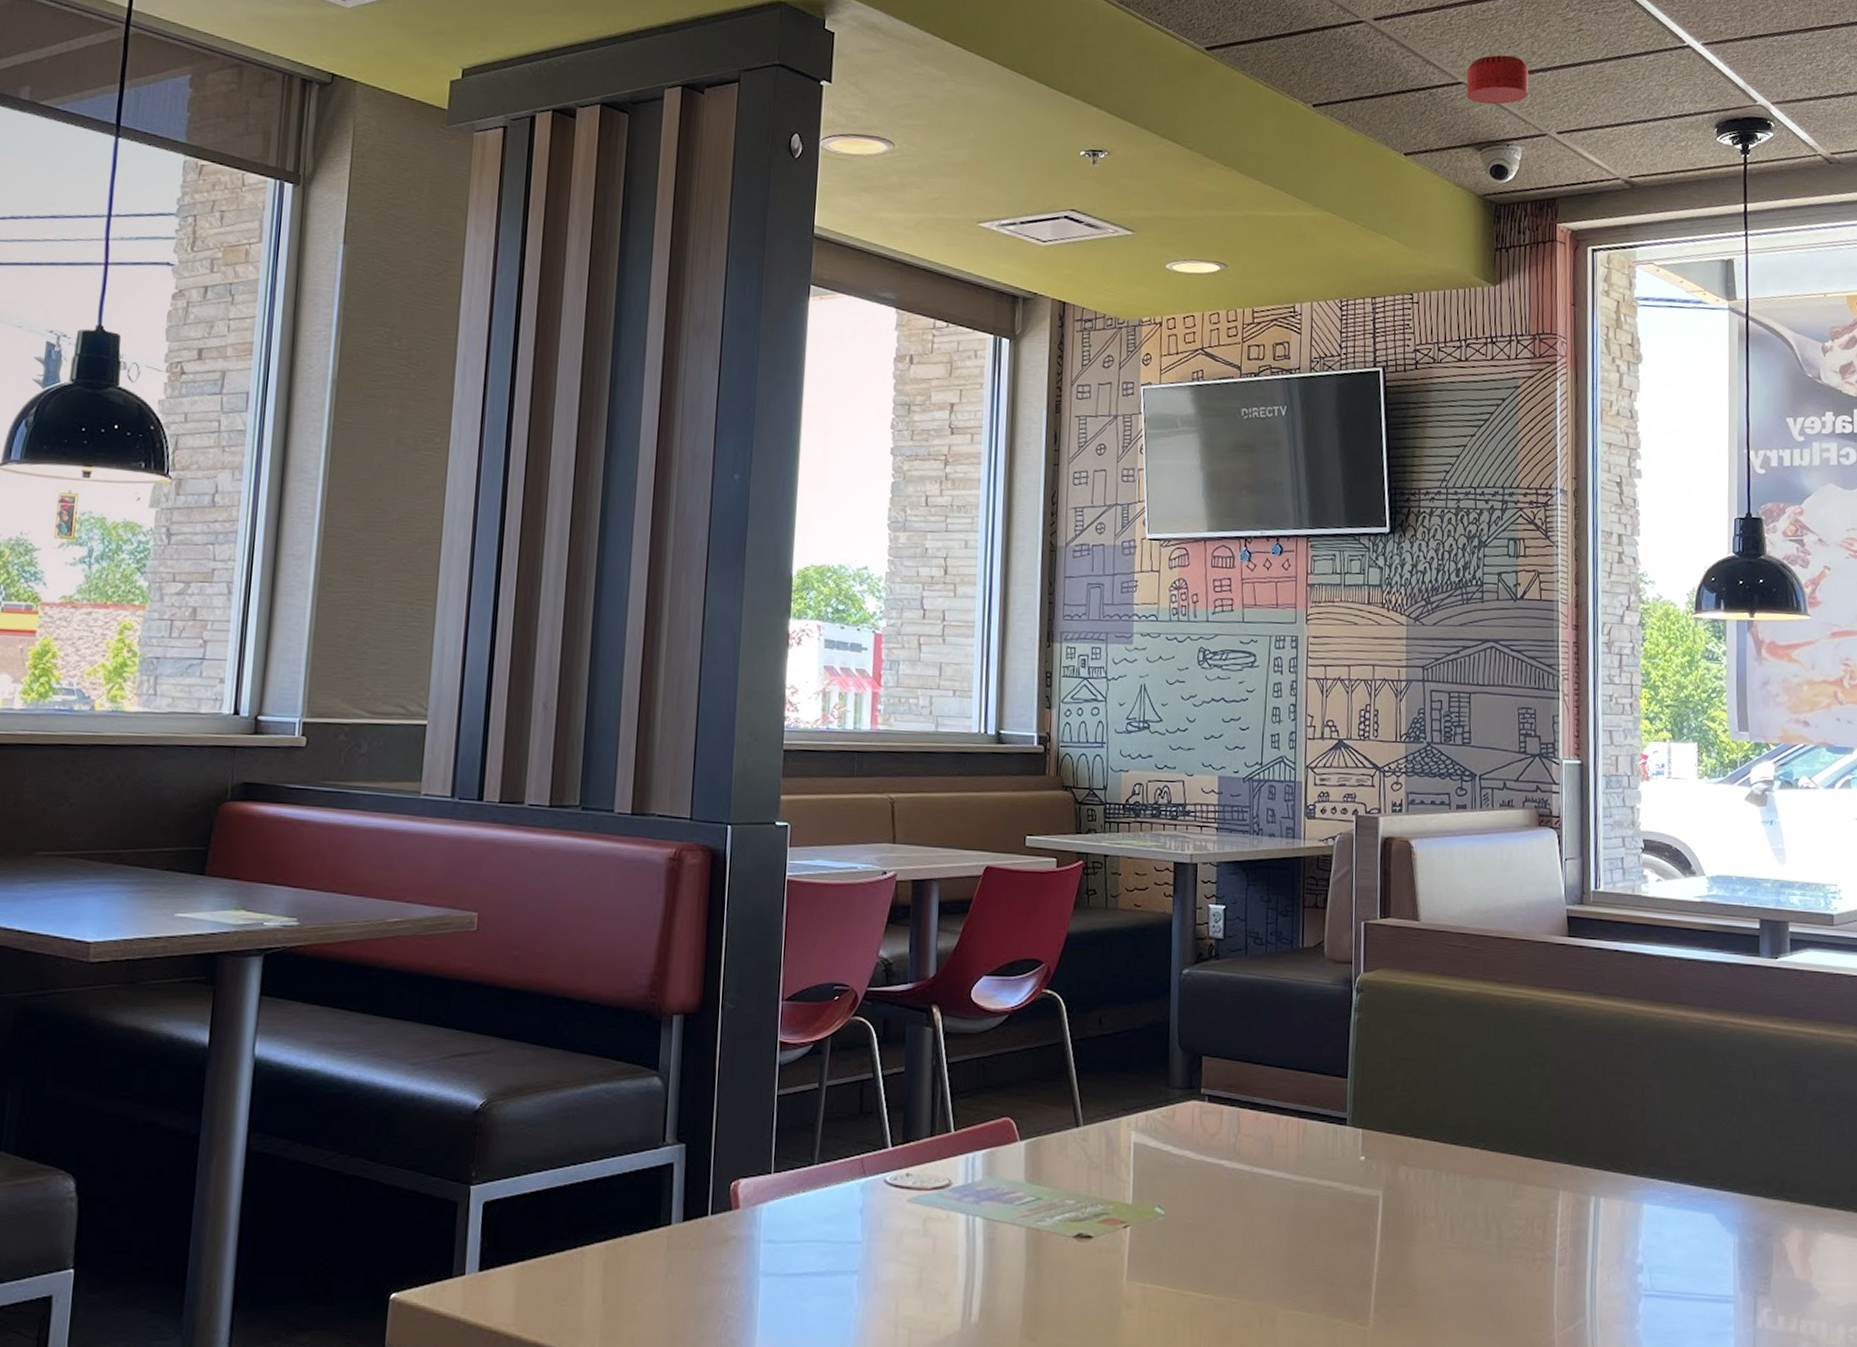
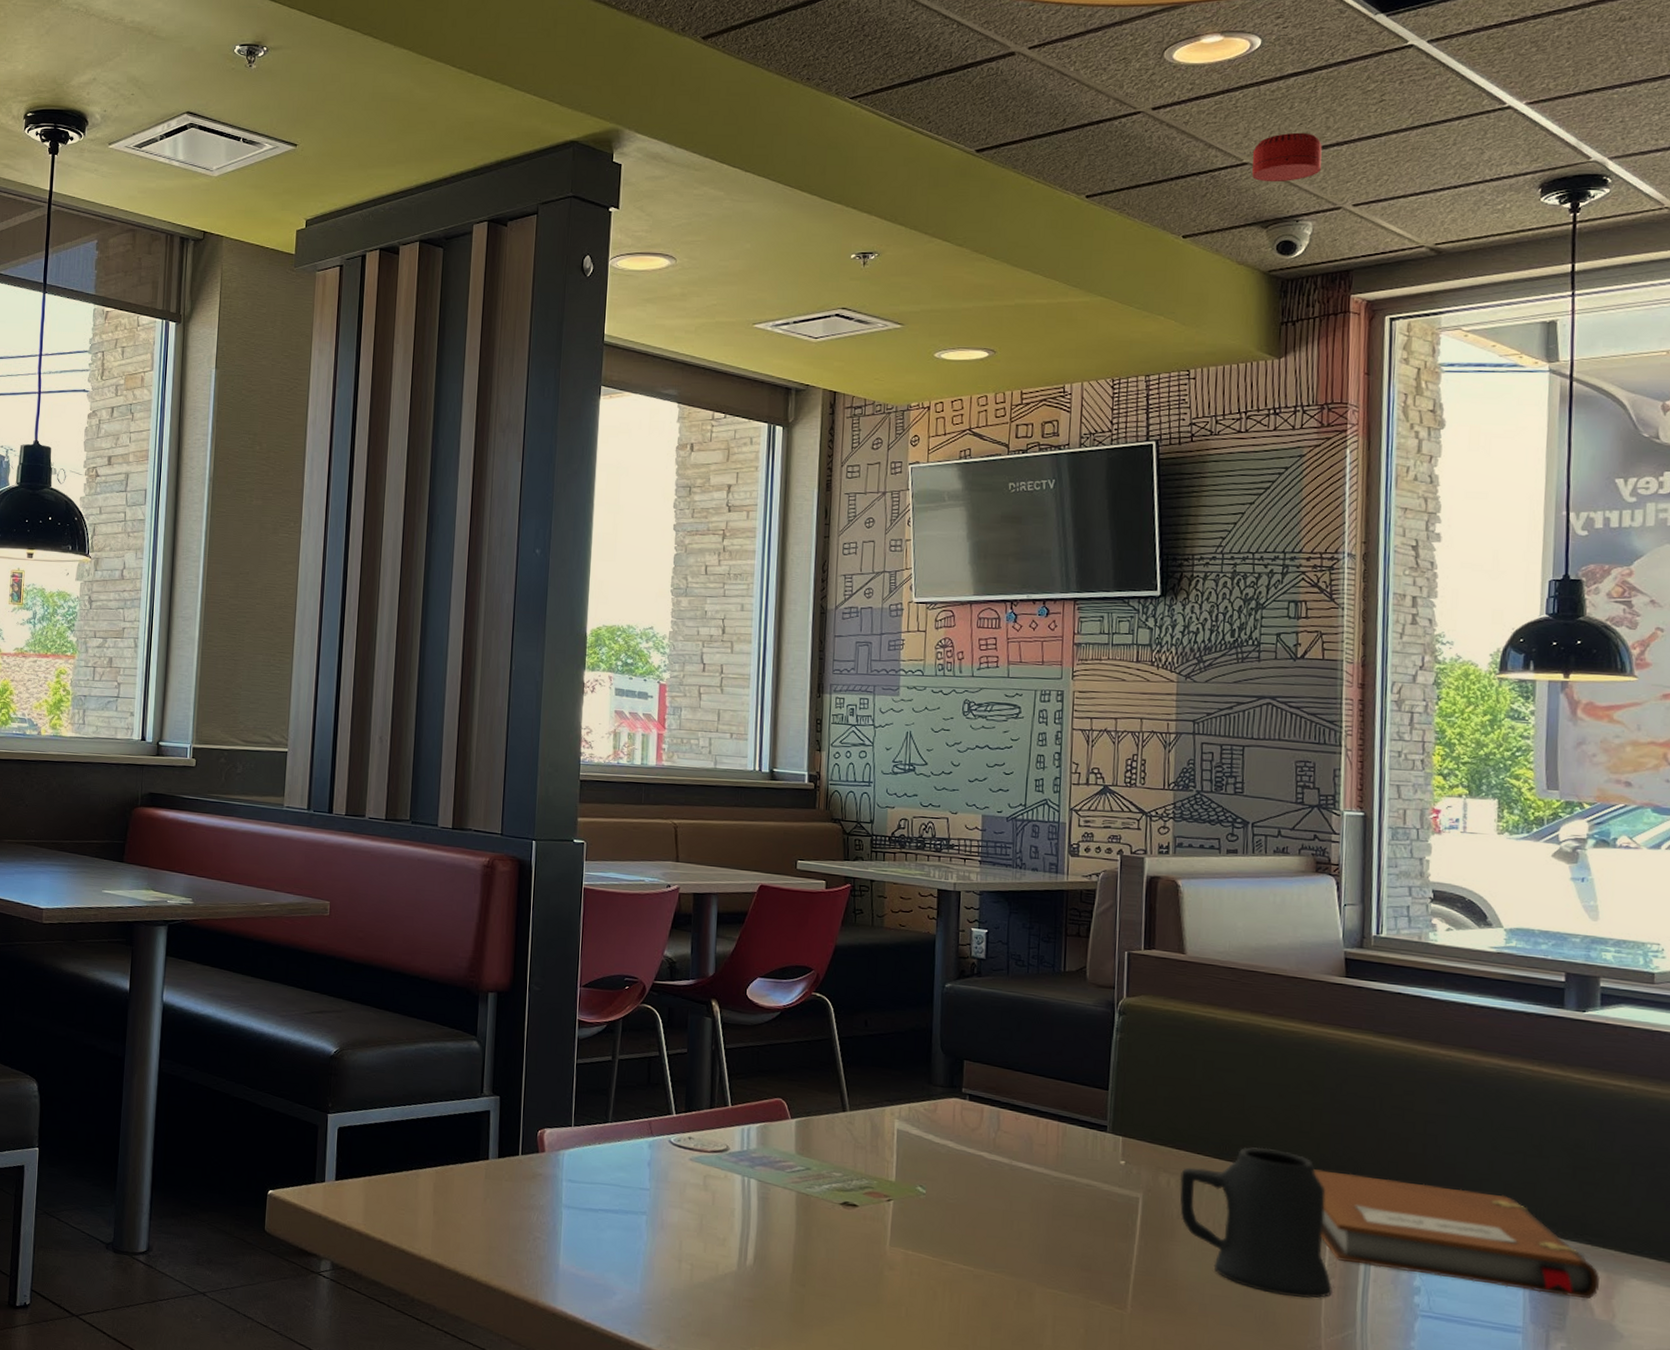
mug: none [1417,1127,1563,1289] -> present [1179,1147,1332,1298]
notebook: none [1543,1147,1799,1258] -> present [1313,1169,1601,1298]

